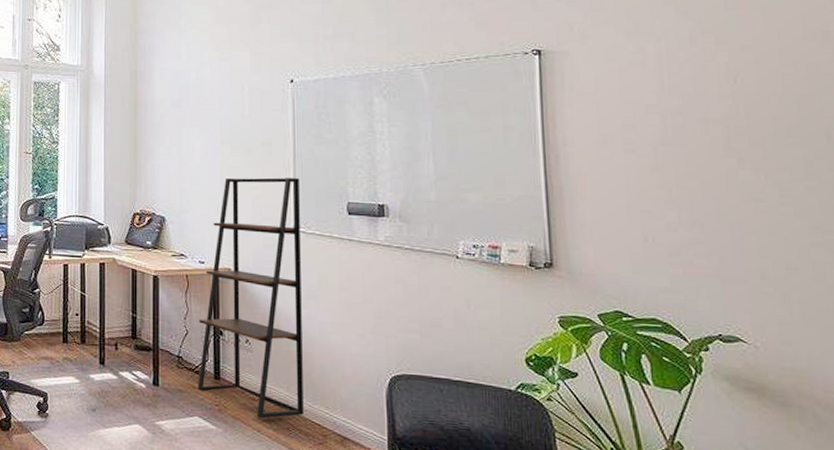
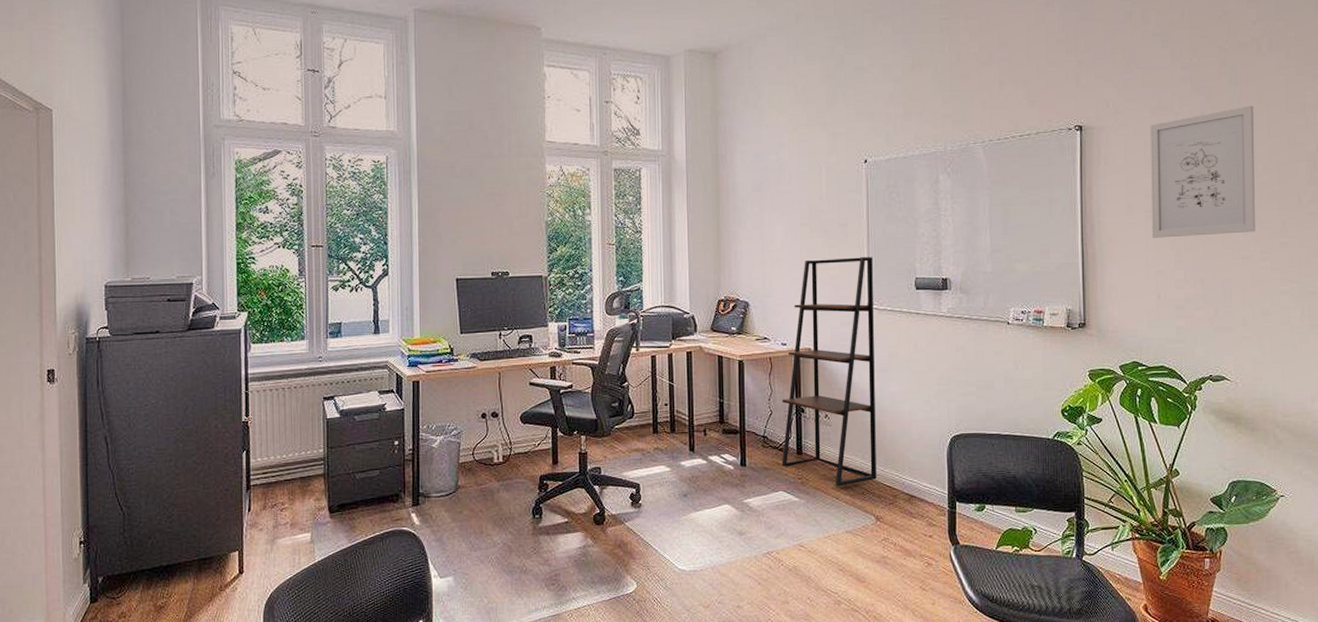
wall art: none [626,31,771,174] -> present [1151,105,1255,238]

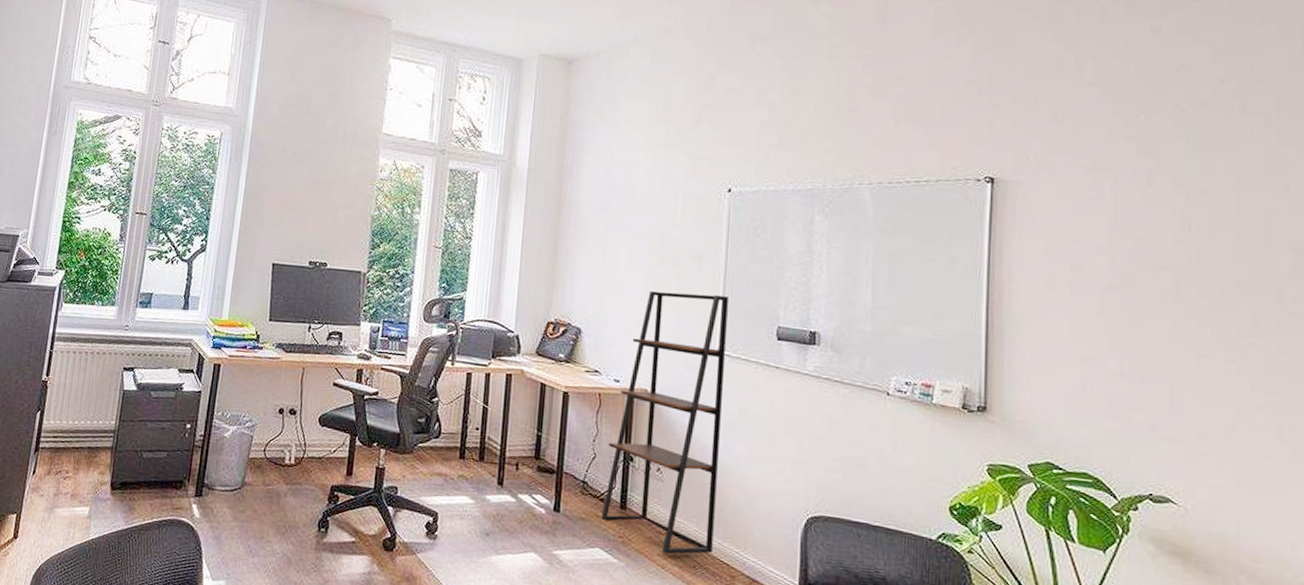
wall art: present [1151,105,1255,238] -> none [1079,175,1220,327]

